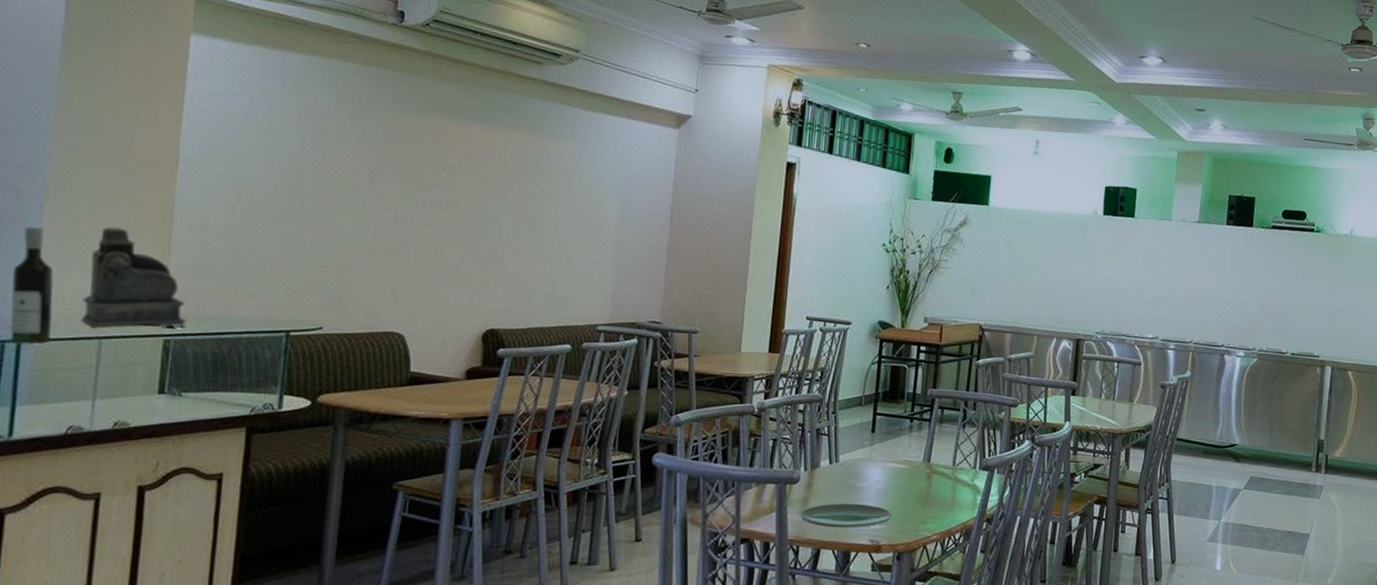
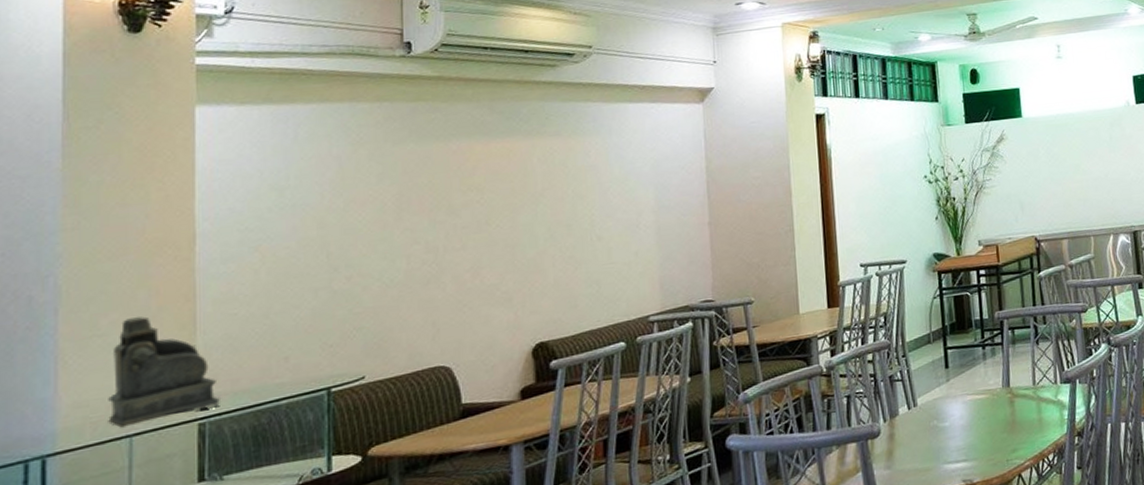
bottle: present [10,227,54,344] -> none [30,332,78,461]
plate: present [800,503,893,528] -> none [887,443,981,477]

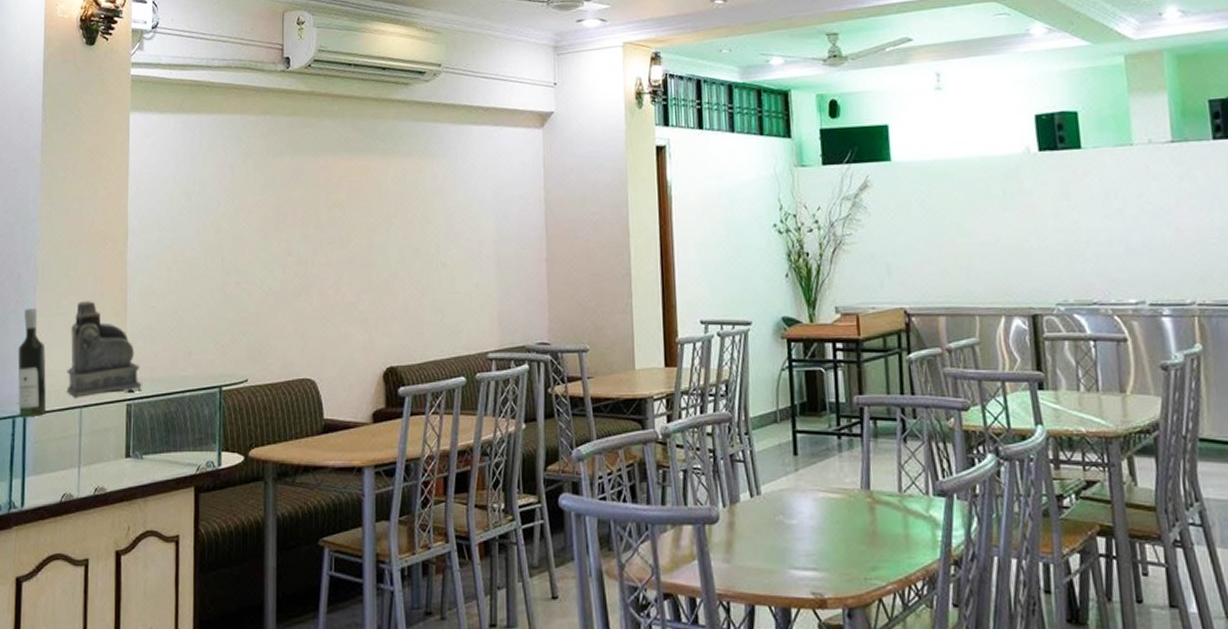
bottle: none [30,332,78,461] -> present [17,307,47,418]

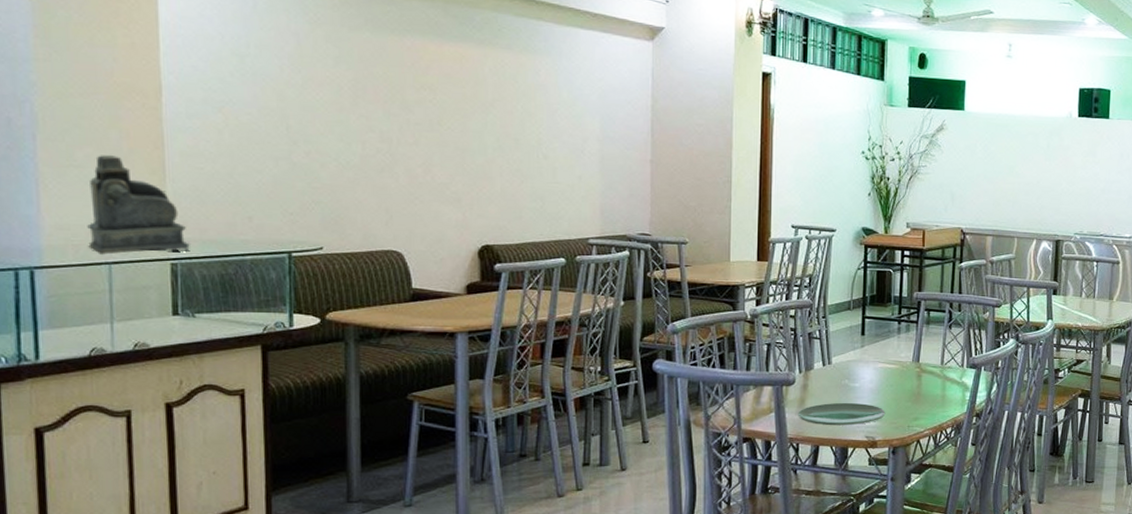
bottle: present [17,307,47,418] -> none [15,156,62,271]
plate: none [725,547,834,578] -> present [798,403,886,426]

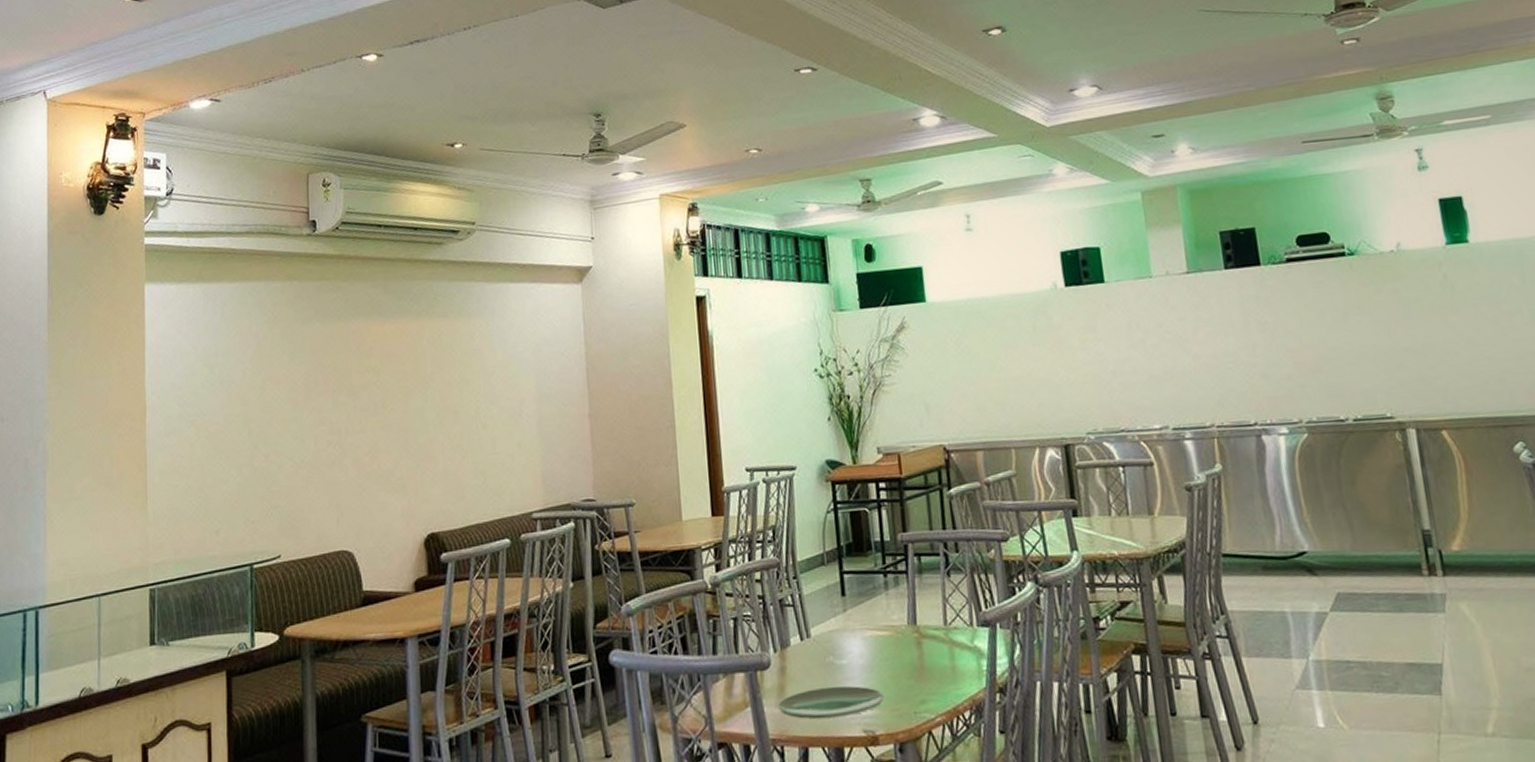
cash register: present [87,155,190,256] -> none [83,483,166,588]

